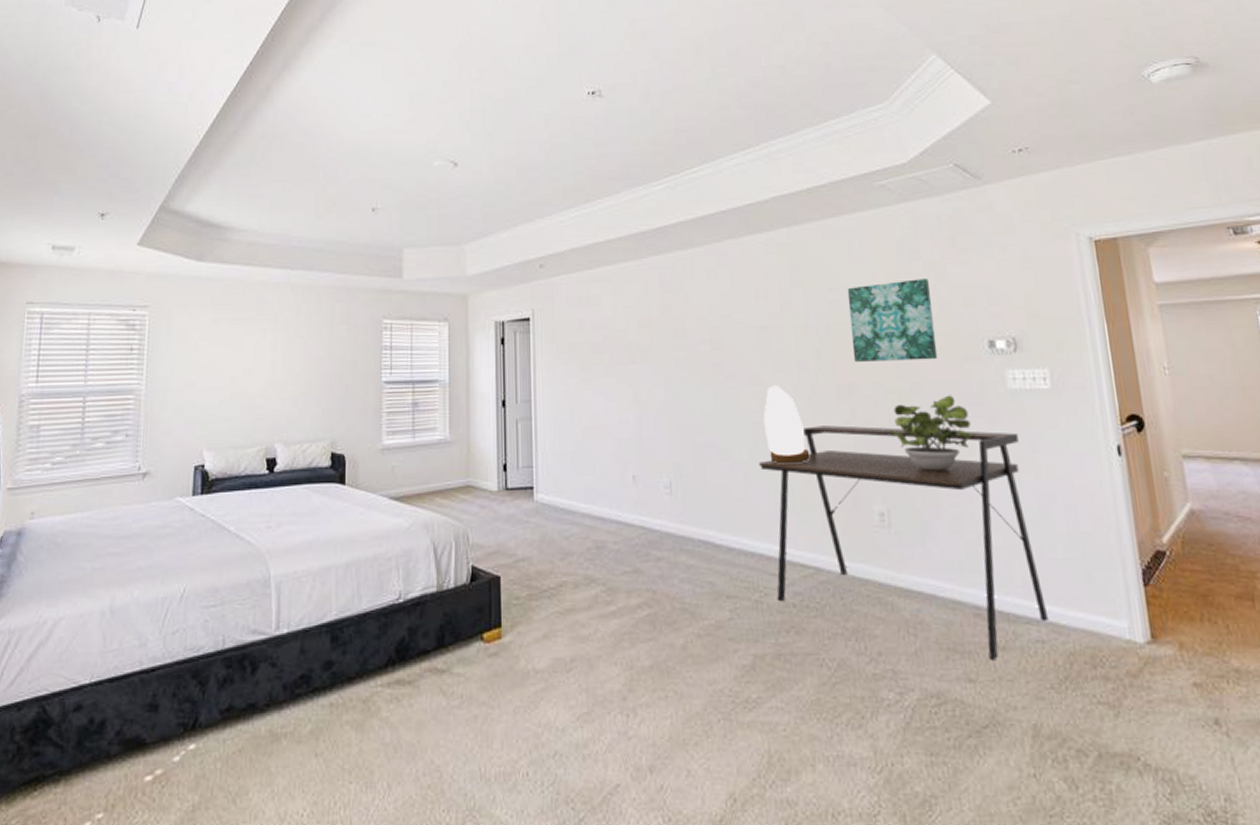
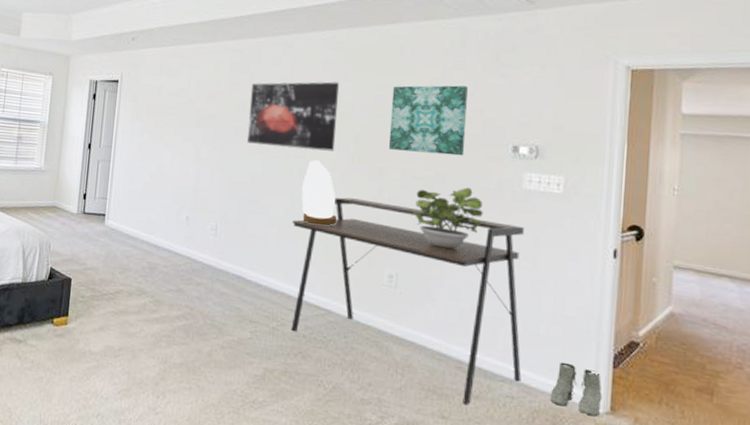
wall art: none [687,290,794,376] -> present [247,81,339,151]
boots: none [1083,588,1141,649] -> present [550,362,602,417]

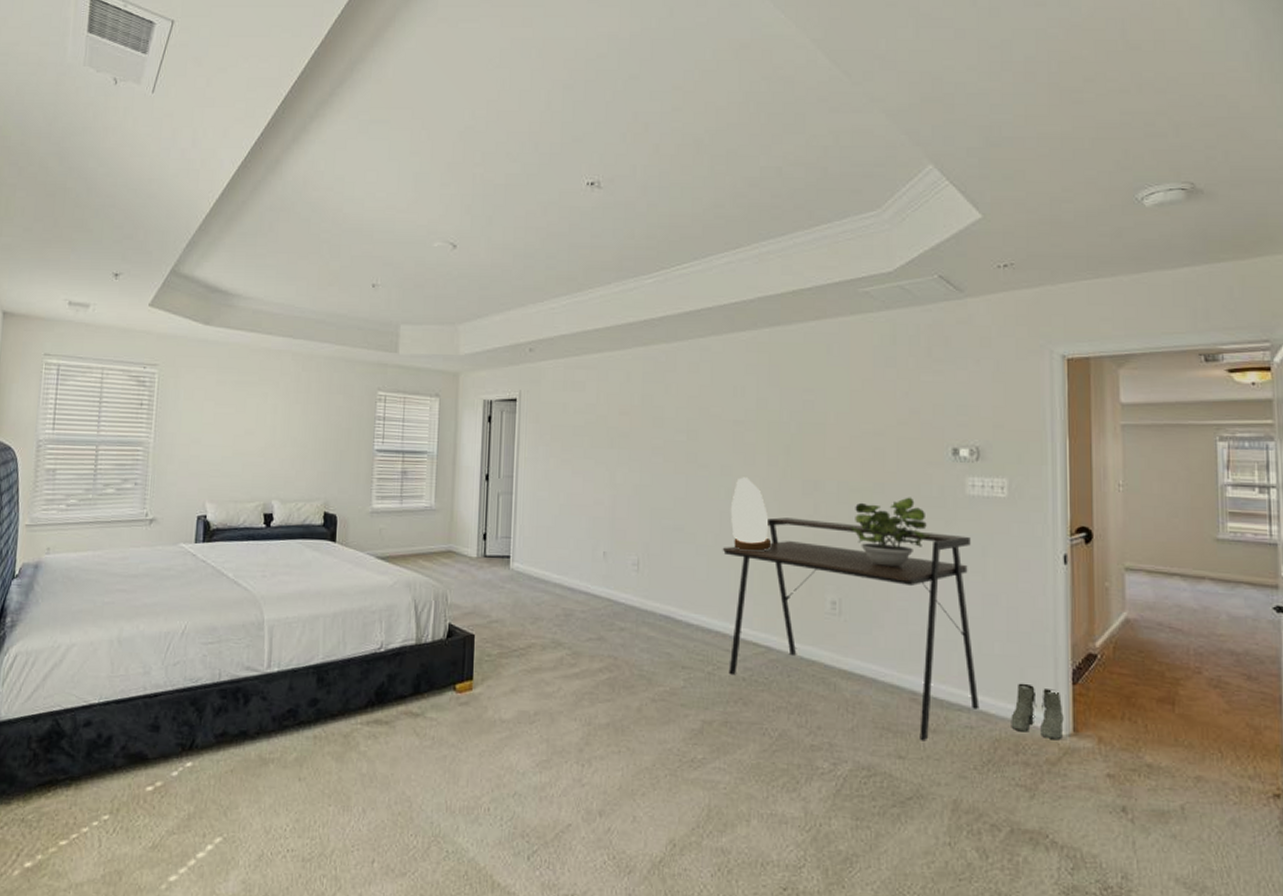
wall art: present [247,81,339,151] -> none [667,388,764,466]
wall art: present [388,85,468,156] -> none [821,385,903,463]

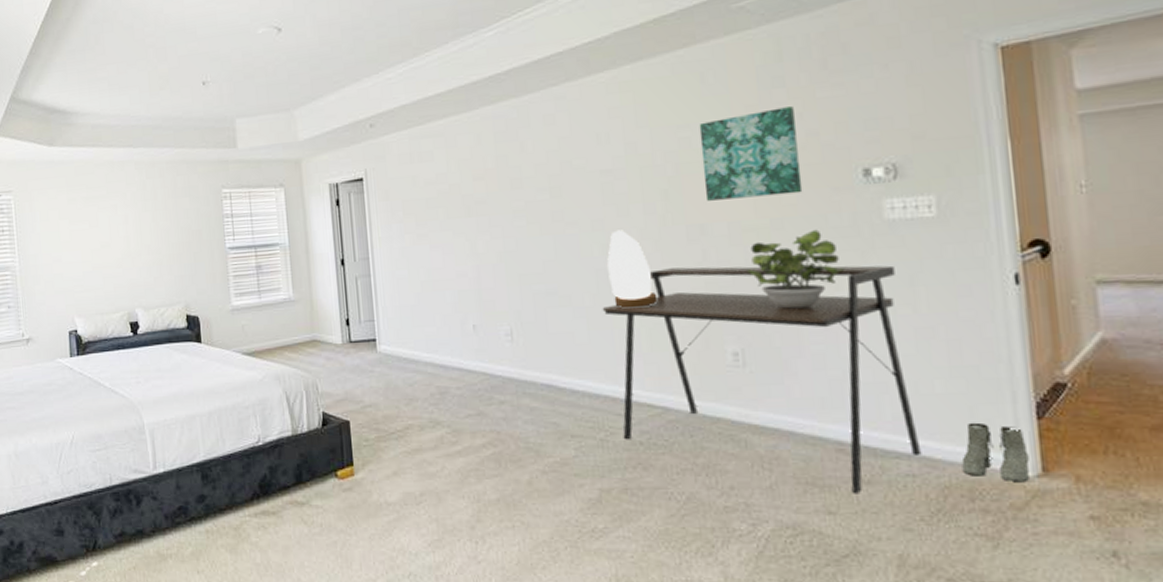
wall art: none [821,385,903,463] -> present [699,106,803,201]

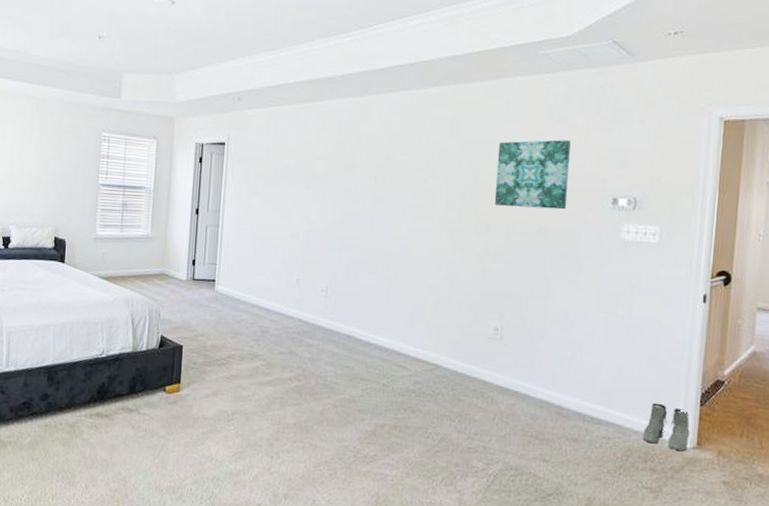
desk: present [602,265,922,494] -> none [401,254,622,448]
table lamp: present [606,230,658,309] -> none [410,218,445,283]
potted plant: present [747,229,845,309] -> none [515,240,587,300]

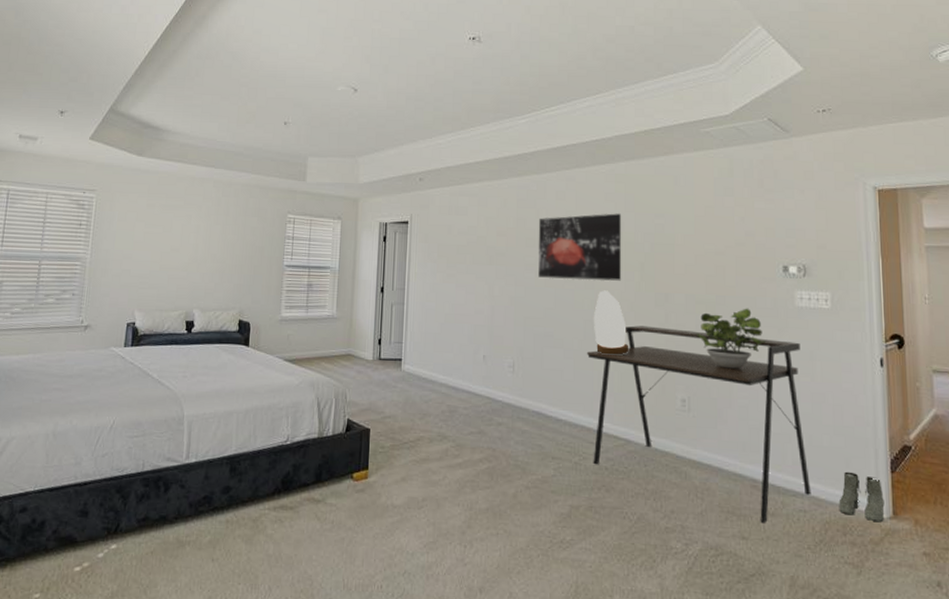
wall art: none [356,139,446,209] -> present [538,213,622,281]
desk: none [401,254,622,448] -> present [586,325,811,524]
table lamp: none [410,218,445,283] -> present [593,290,629,355]
wall art: present [494,140,571,210] -> none [671,211,741,279]
potted plant: none [515,240,587,300] -> present [697,308,766,369]

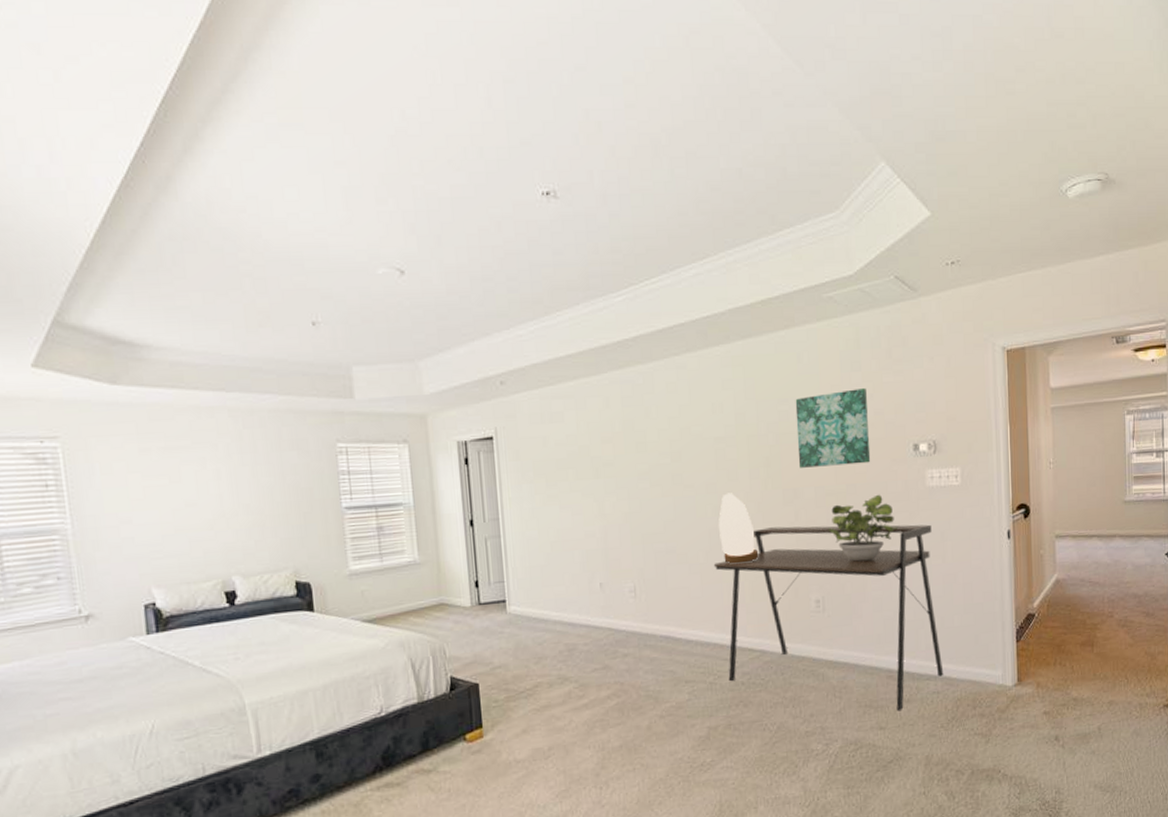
wall art: present [538,213,622,281] -> none [648,402,746,487]
wall art: none [671,211,741,279] -> present [795,388,871,468]
boots: present [839,471,885,523] -> none [969,647,1010,692]

